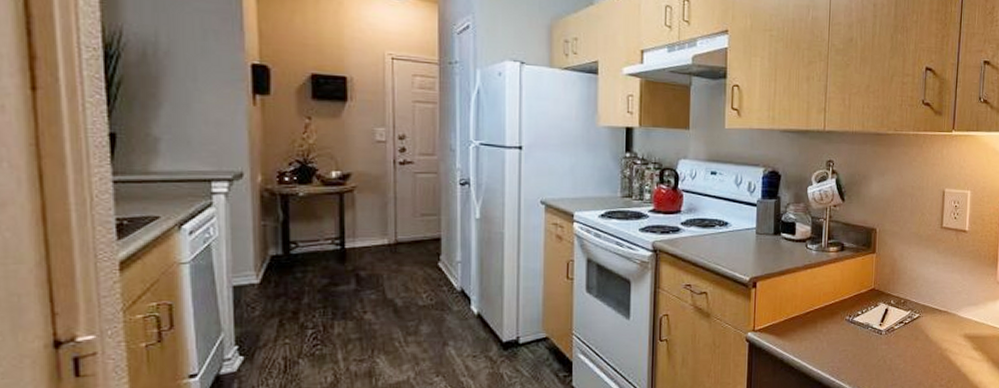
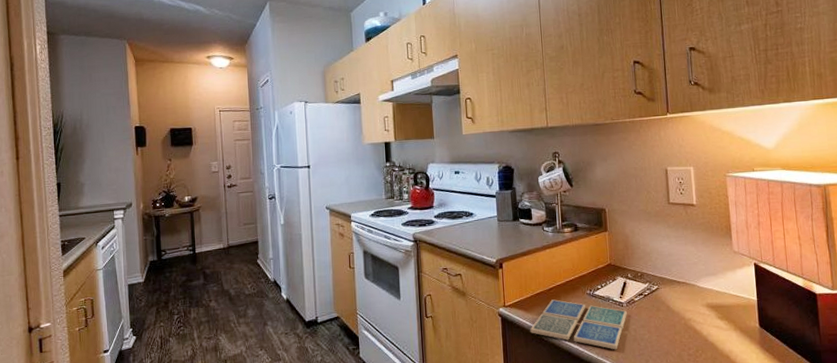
drink coaster: none [780,325,885,380] -> present [530,299,627,350]

